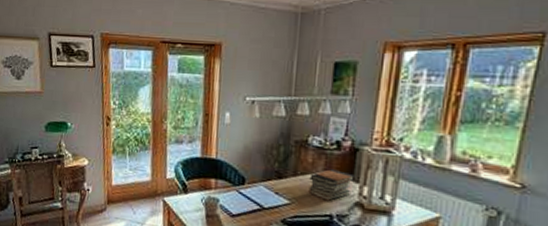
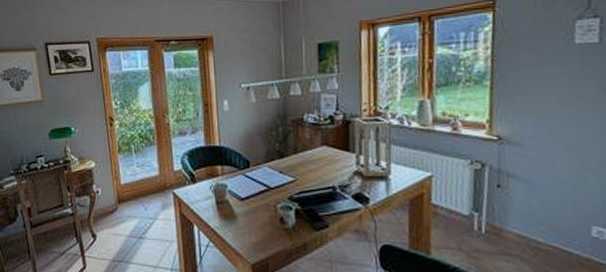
book stack: present [308,169,355,201] -> none [309,143,350,173]

